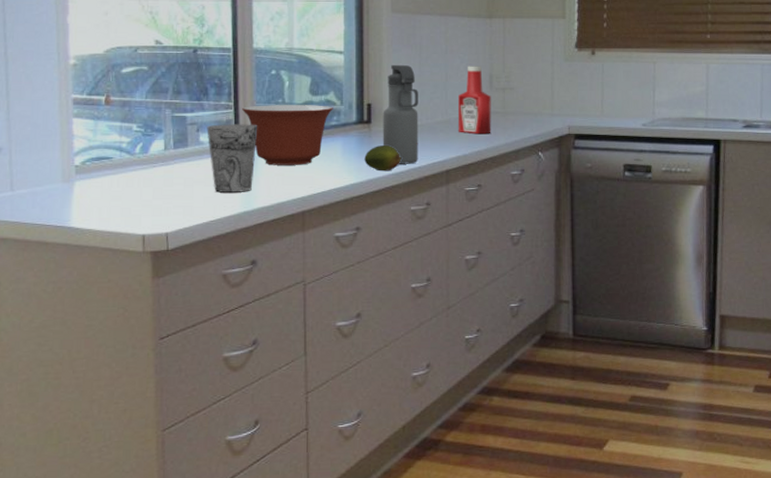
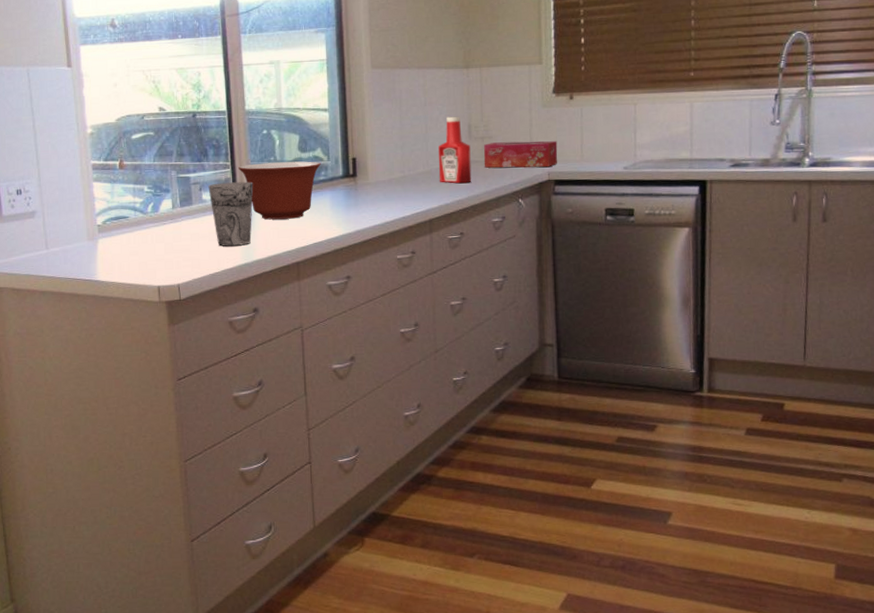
fruit: present [364,144,402,172] -> none [351,196,387,223]
water bottle: present [382,64,418,164] -> none [367,118,402,215]
tissue box: none [504,94,579,121] -> present [483,141,558,168]

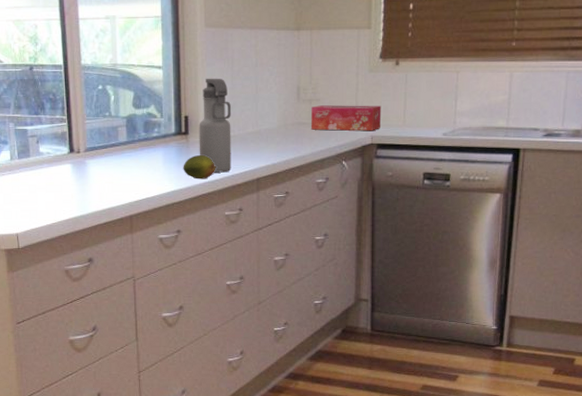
cup: present [208,181,253,246] -> none [45,136,89,198]
mixing bowl: present [238,161,321,220] -> none [74,118,154,174]
fruit: none [351,196,387,223] -> present [183,154,216,179]
water bottle: none [367,118,402,215] -> present [199,78,231,173]
ketchup bottle: present [438,116,472,184] -> none [267,78,298,145]

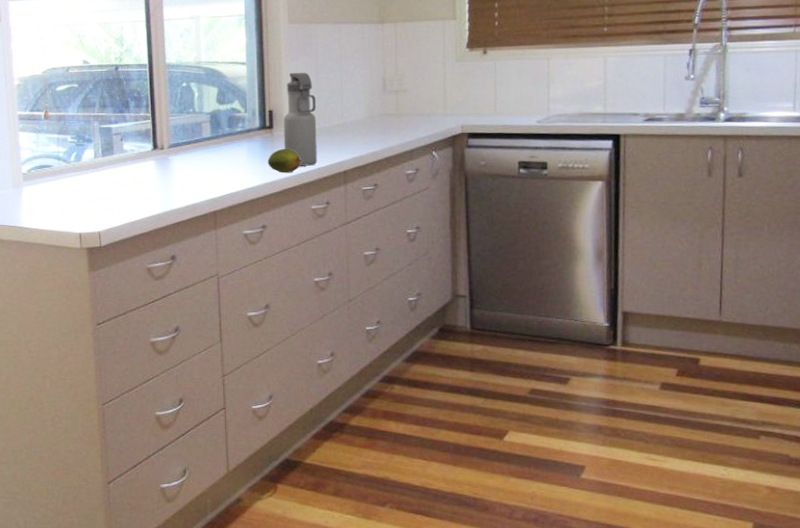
tissue box: present [310,105,382,131] -> none [398,94,471,121]

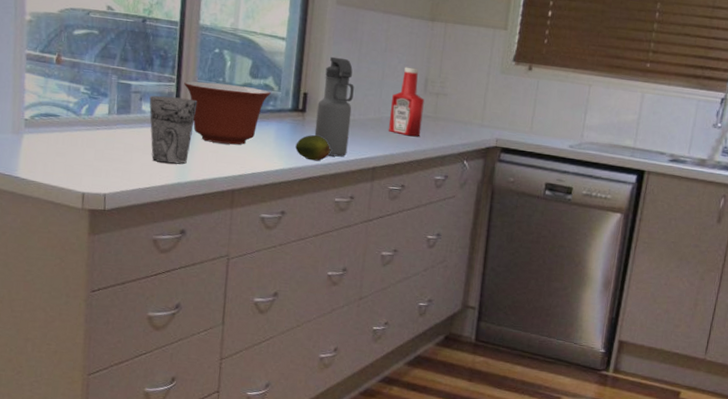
cup: none [129,132,173,195] -> present [149,95,198,164]
mixing bowl: none [159,113,238,170] -> present [184,81,271,145]
ketchup bottle: none [353,70,386,136] -> present [388,66,424,137]

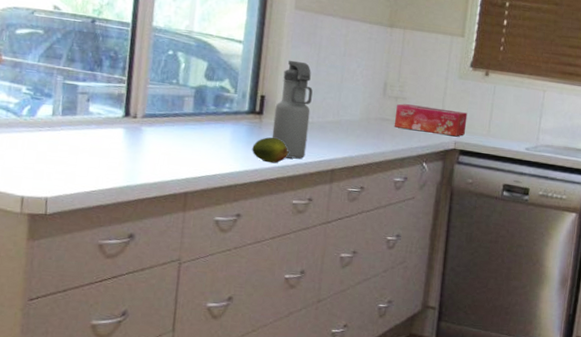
cup: present [149,95,198,164] -> none [97,96,150,167]
mixing bowl: present [184,81,271,145] -> none [135,82,227,147]
ketchup bottle: present [388,66,424,137] -> none [347,71,384,140]
tissue box: none [434,100,510,134] -> present [394,103,468,137]

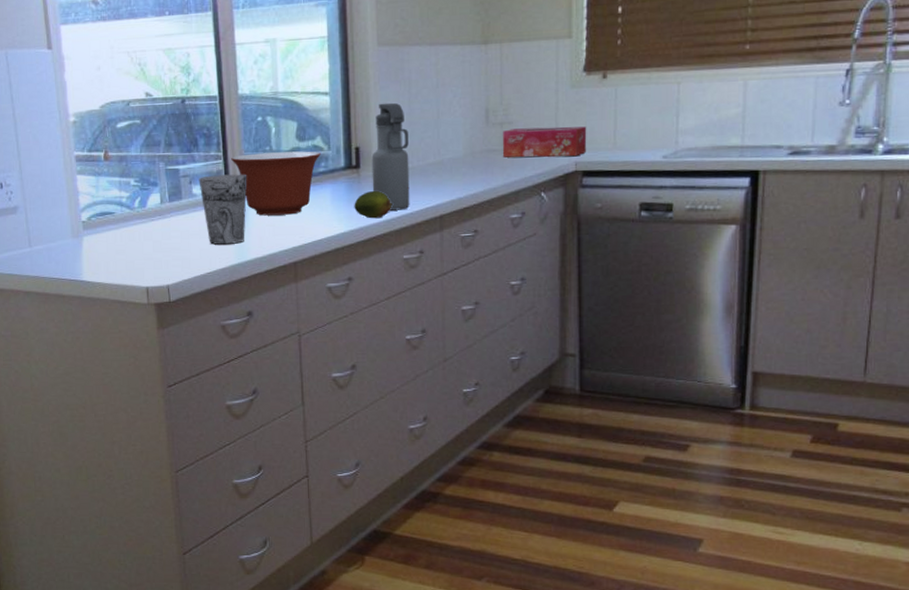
cup: none [97,96,150,167] -> present [198,174,247,245]
mixing bowl: none [135,82,227,147] -> present [231,151,321,216]

